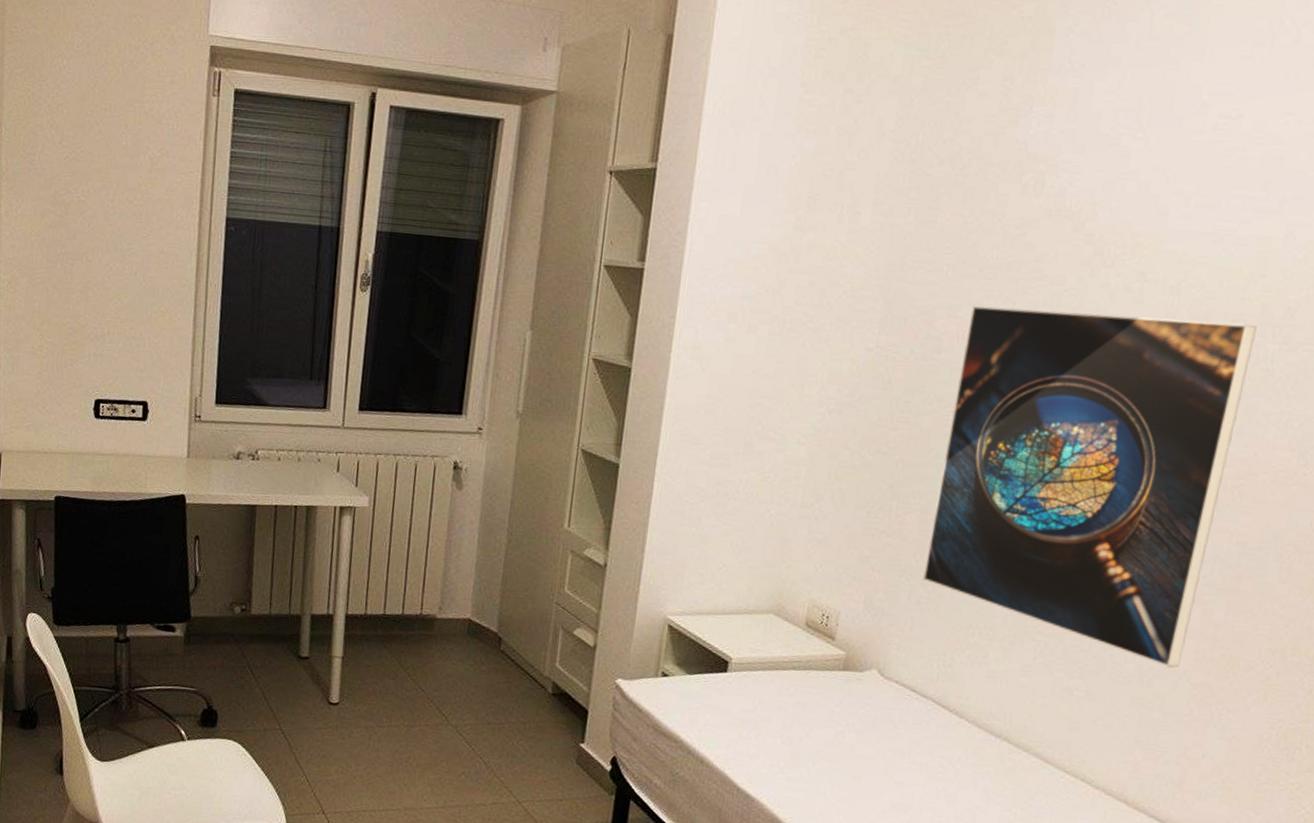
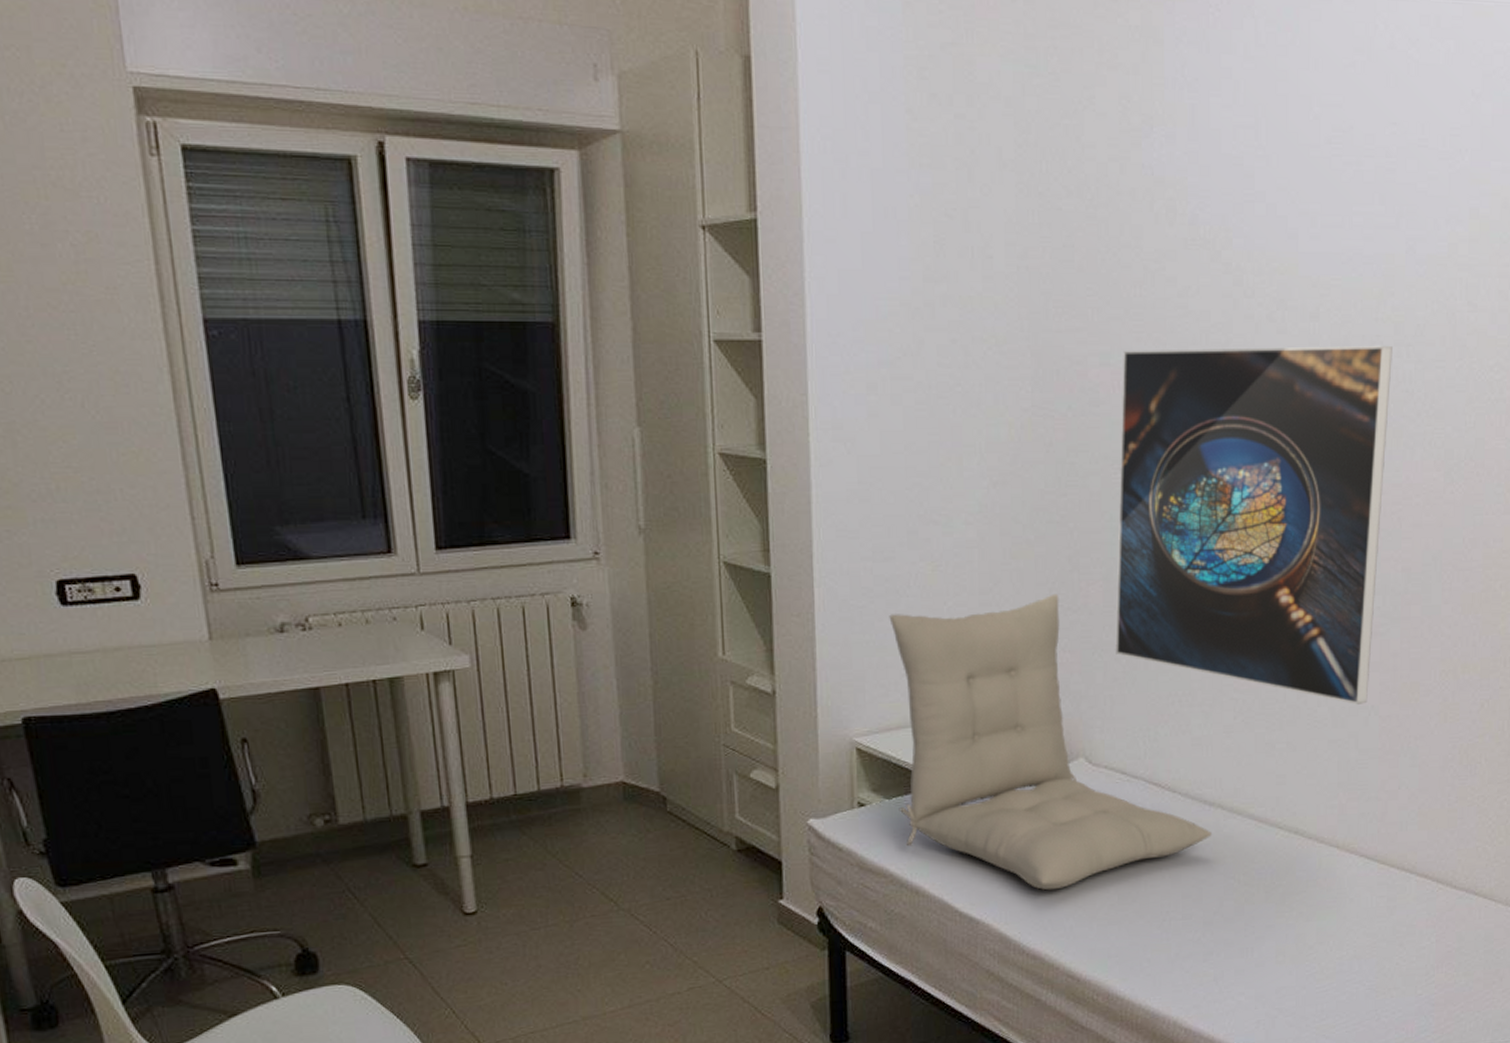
seat cushion: none [697,513,994,786] -> present [889,593,1212,891]

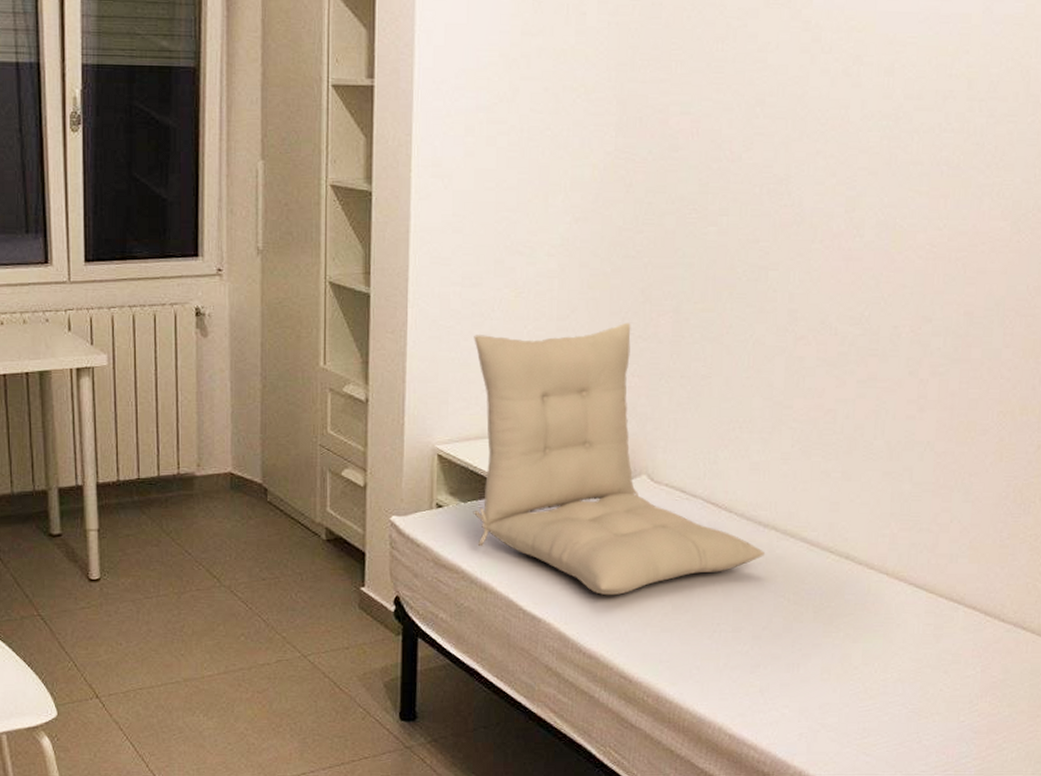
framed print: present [1115,345,1392,705] -> none [682,100,965,440]

